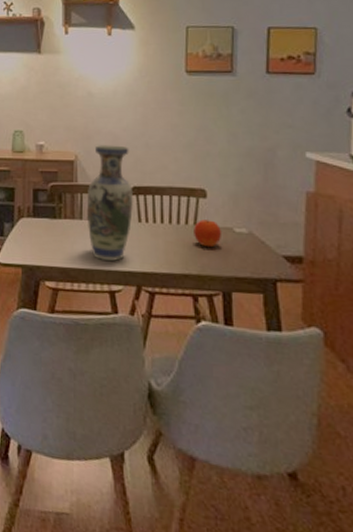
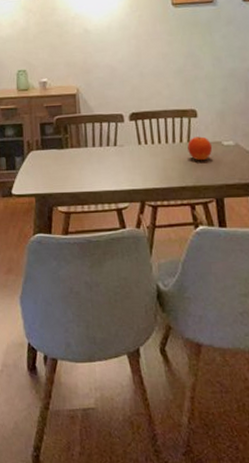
vase: present [87,145,134,261] -> none [90,76,134,182]

